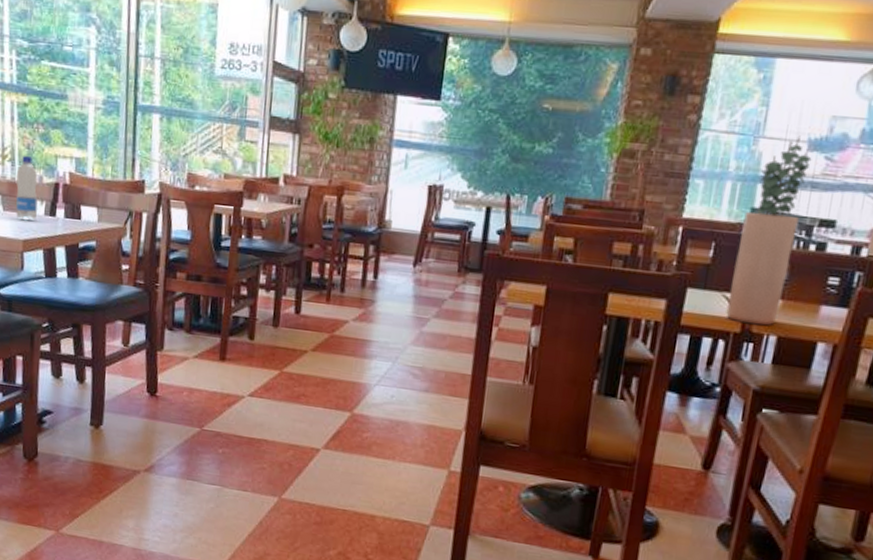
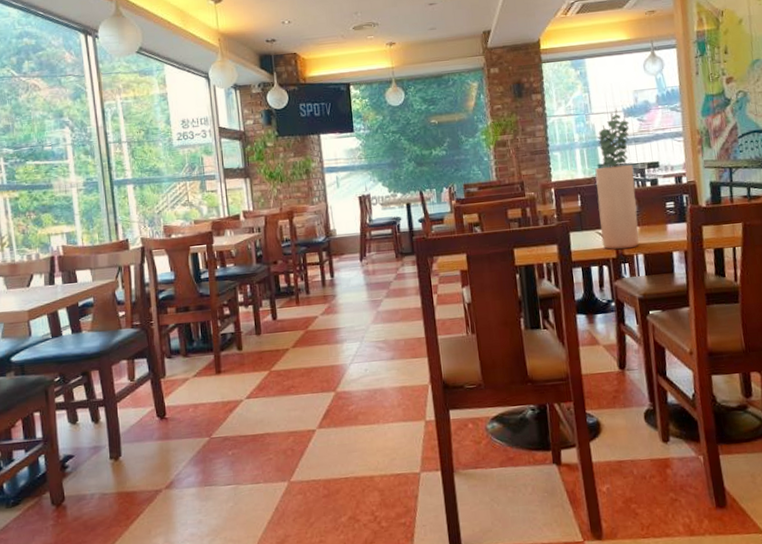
bottle: present [15,156,38,221] -> none [15,240,38,294]

